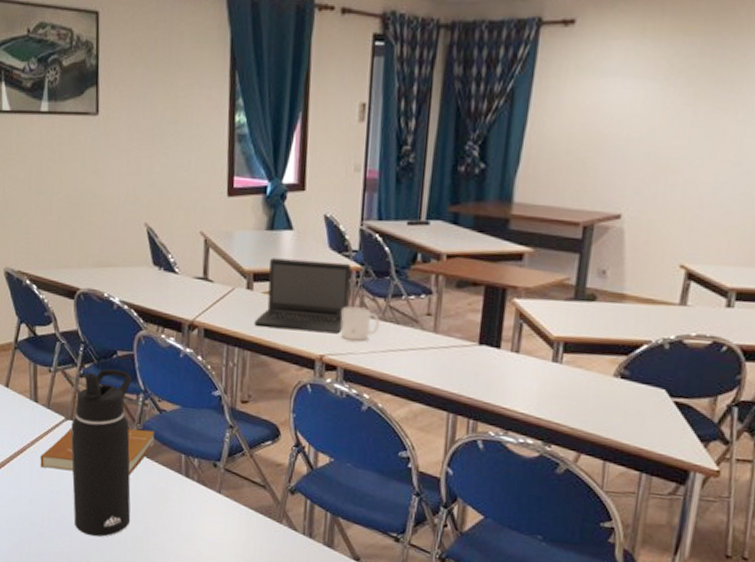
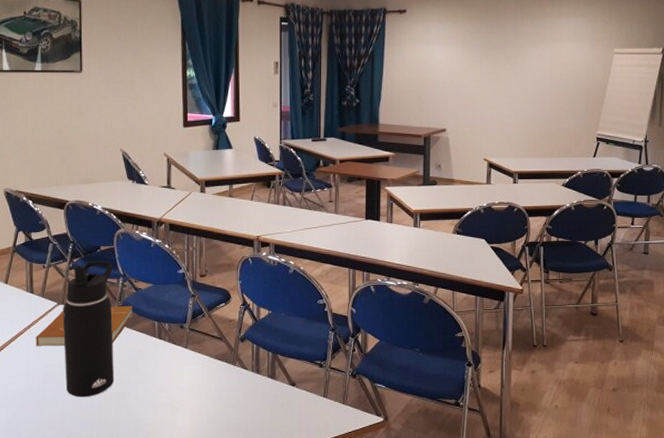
laptop: present [254,258,351,334] -> none [207,169,275,220]
mug: present [340,305,380,341] -> none [270,199,297,225]

